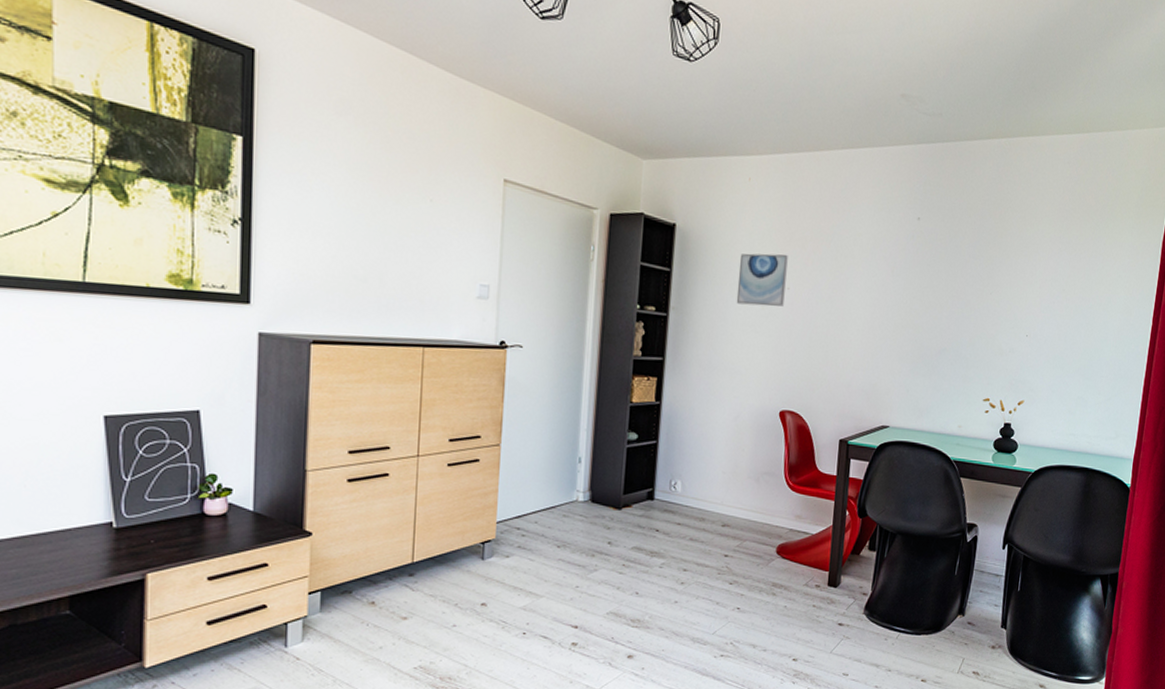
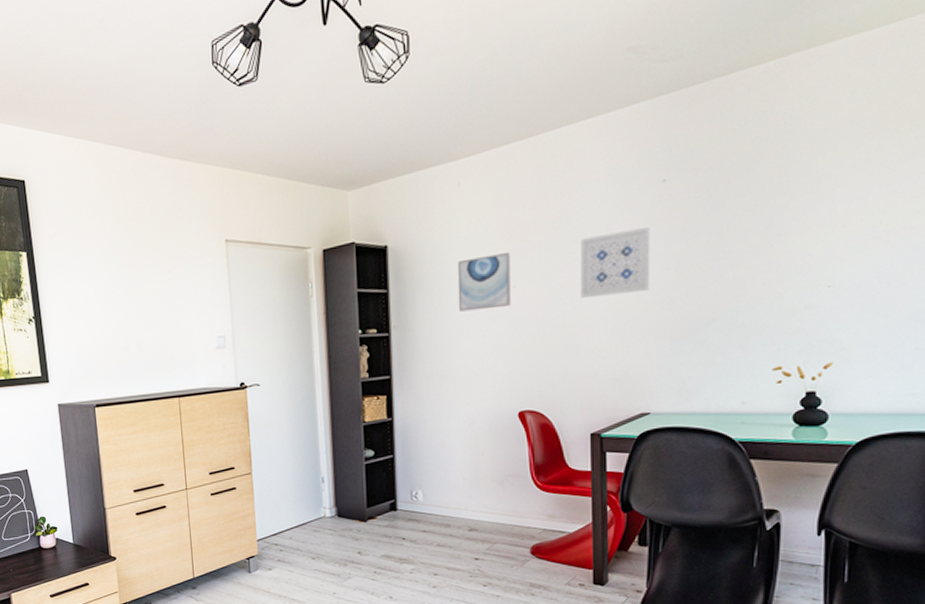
wall art: none [844,255,905,315] -> present [581,226,651,298]

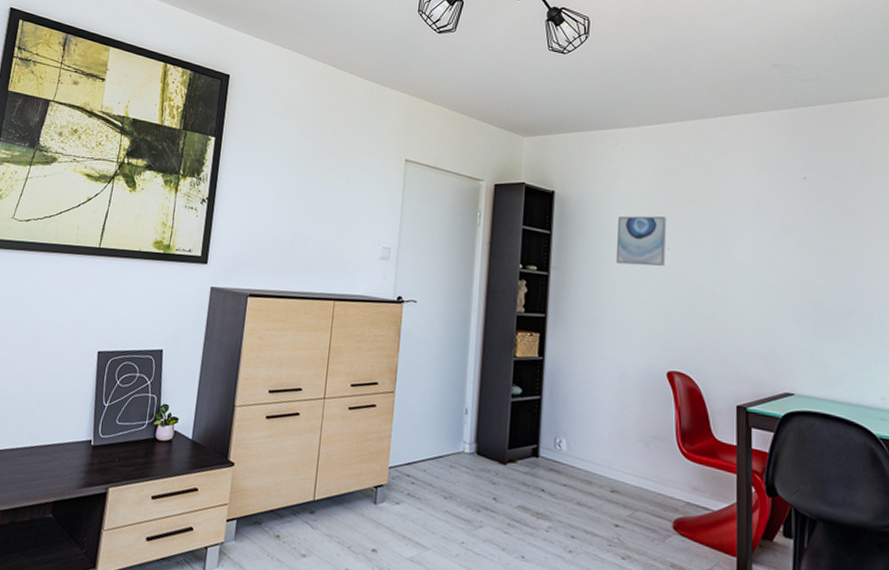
wall art: present [581,226,651,298] -> none [730,215,794,275]

